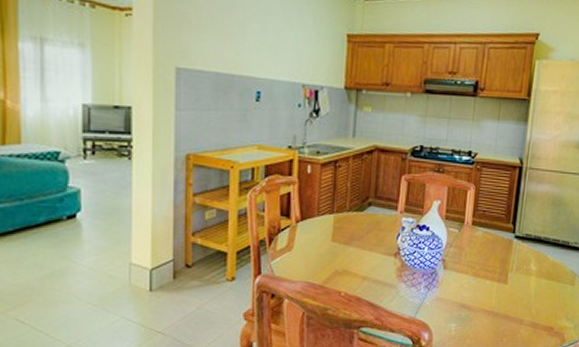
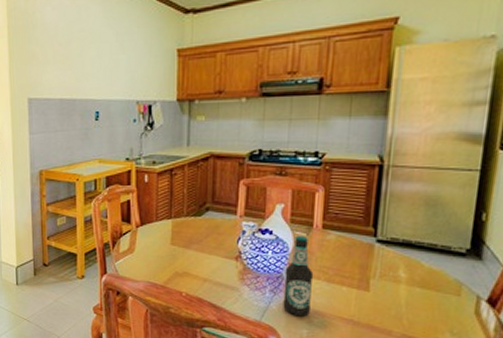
bottle: none [435,231,463,311] -> present [283,235,314,317]

